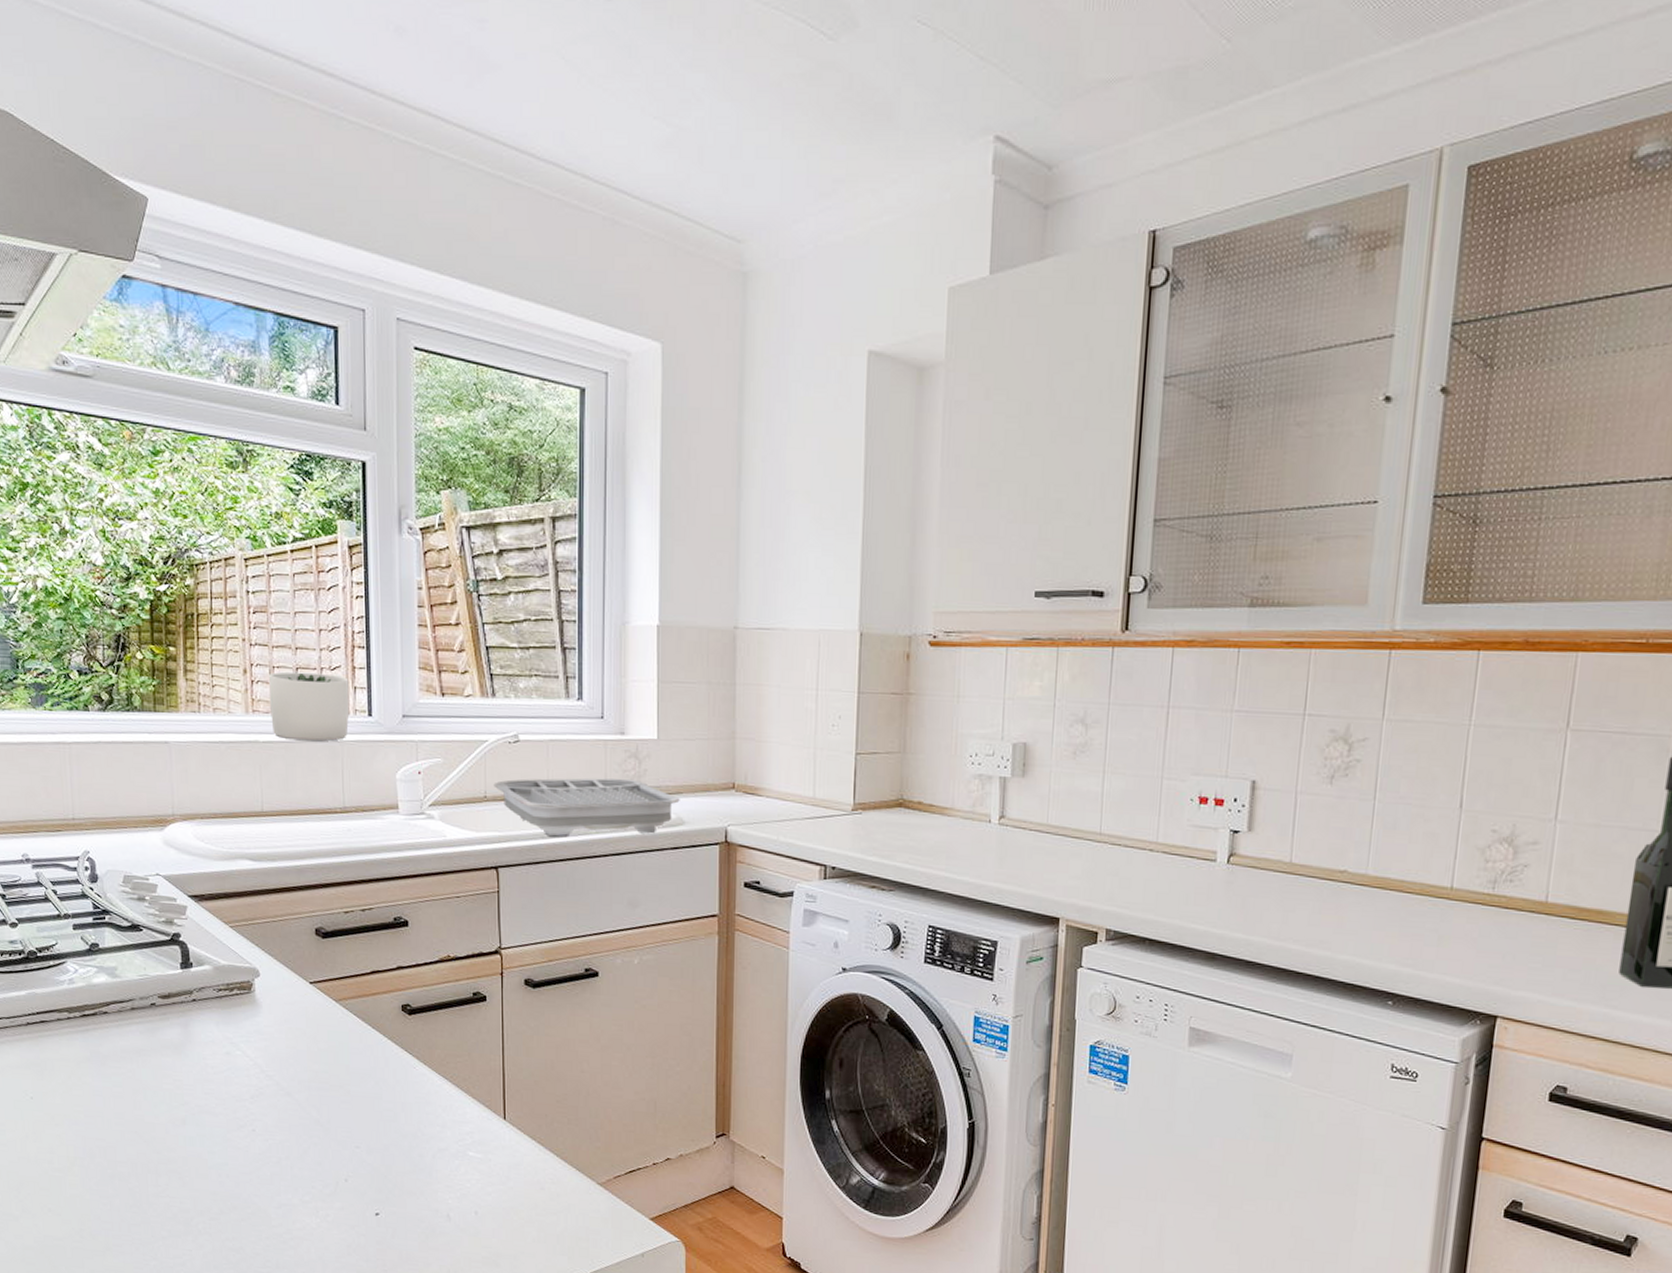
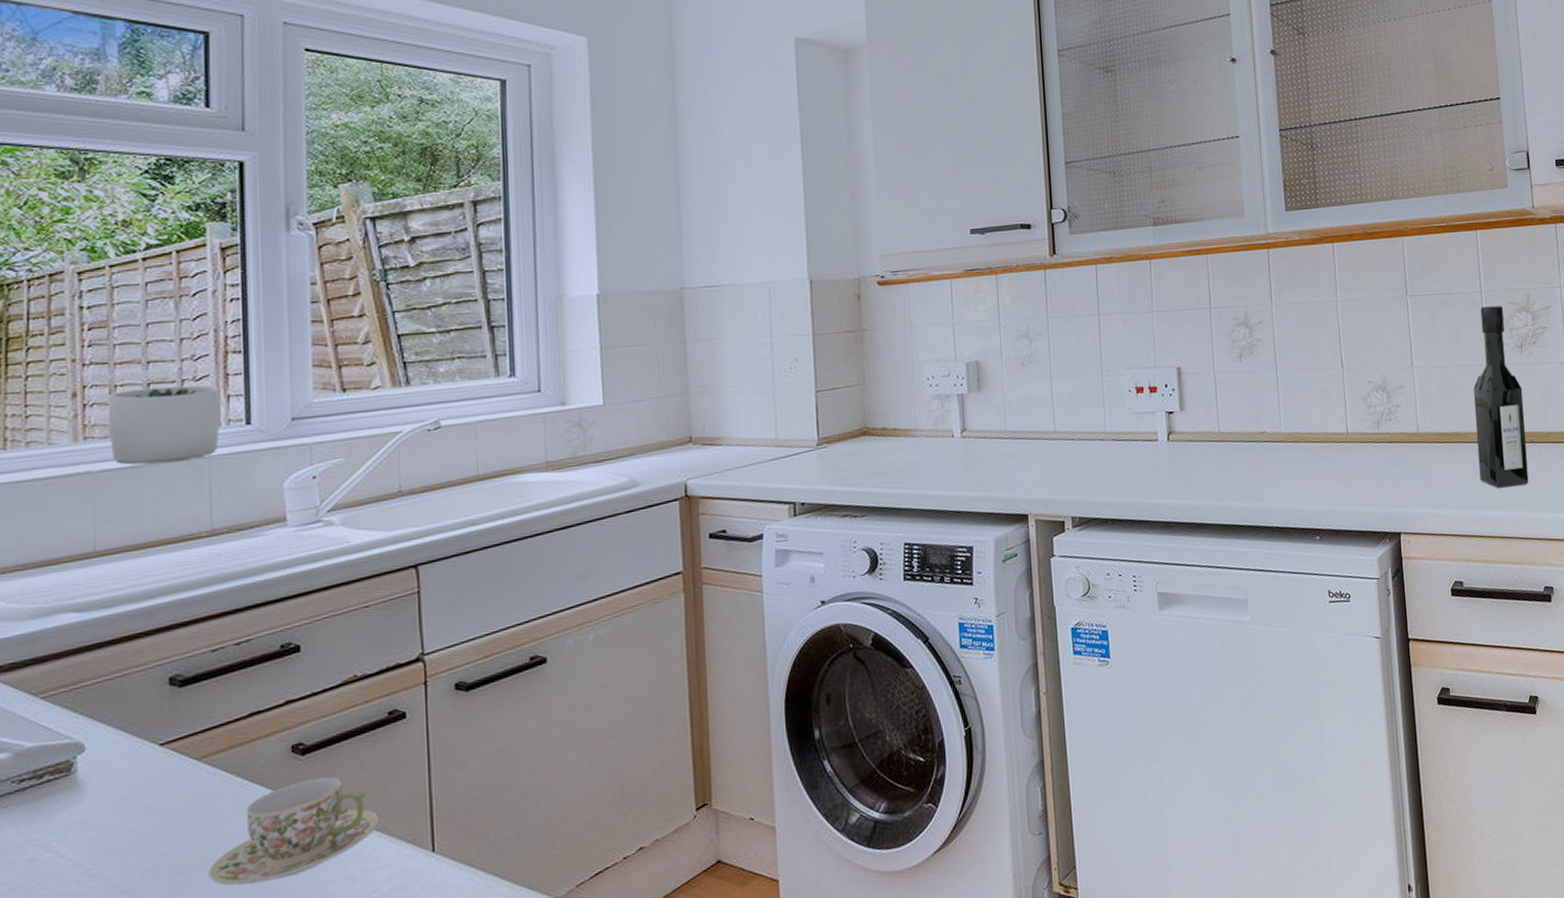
teacup: none [344,1036,466,1112] -> present [208,776,380,886]
dish rack: present [493,778,680,838] -> none [410,448,632,524]

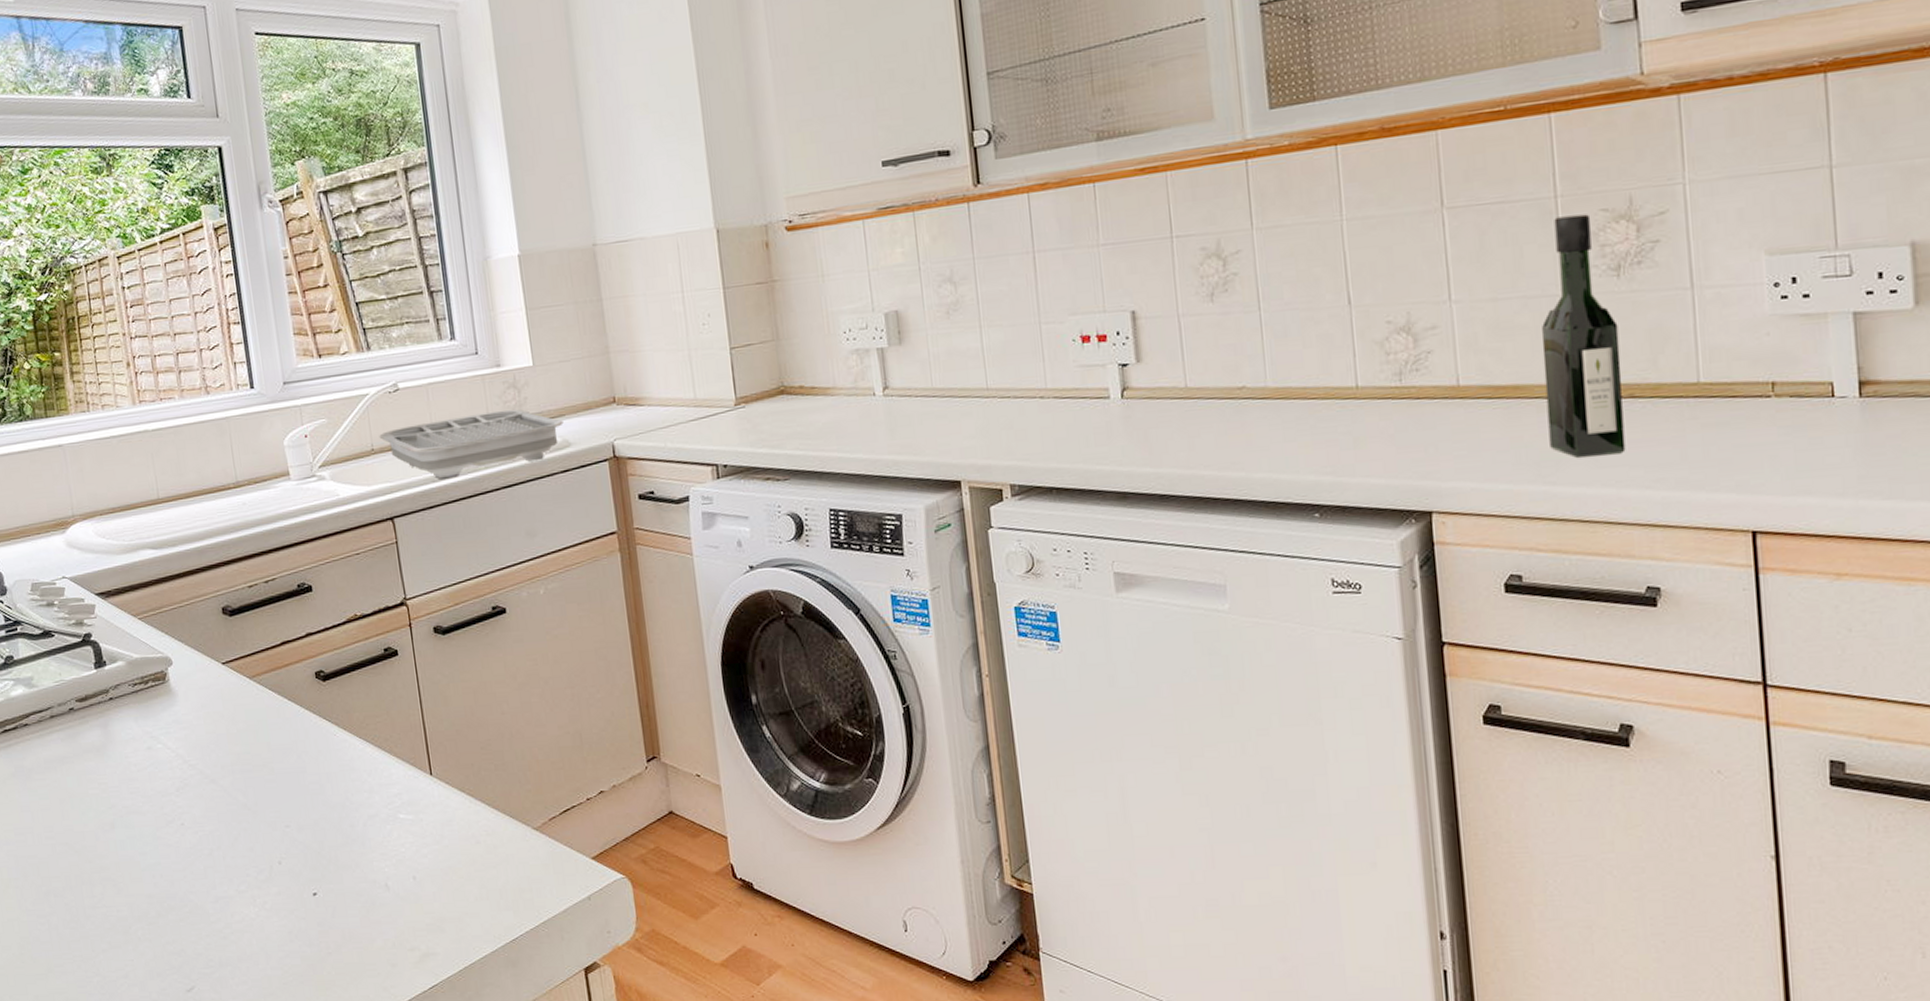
planter: present [107,385,221,464] -> none [150,354,233,424]
teacup: present [208,776,380,886] -> none [268,701,388,787]
dish rack: none [410,448,632,524] -> present [379,409,563,481]

